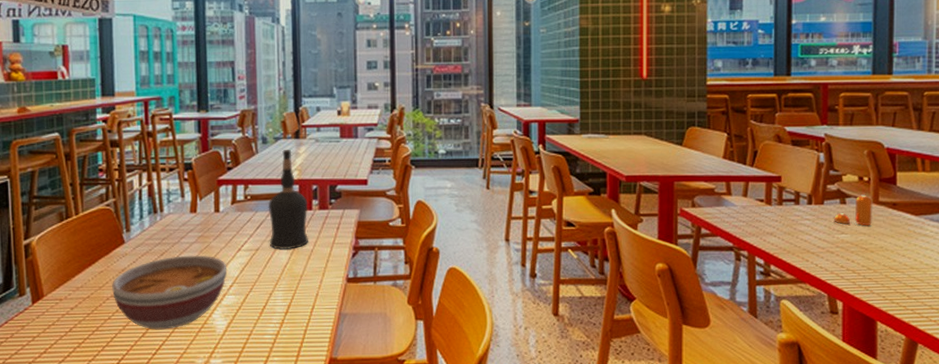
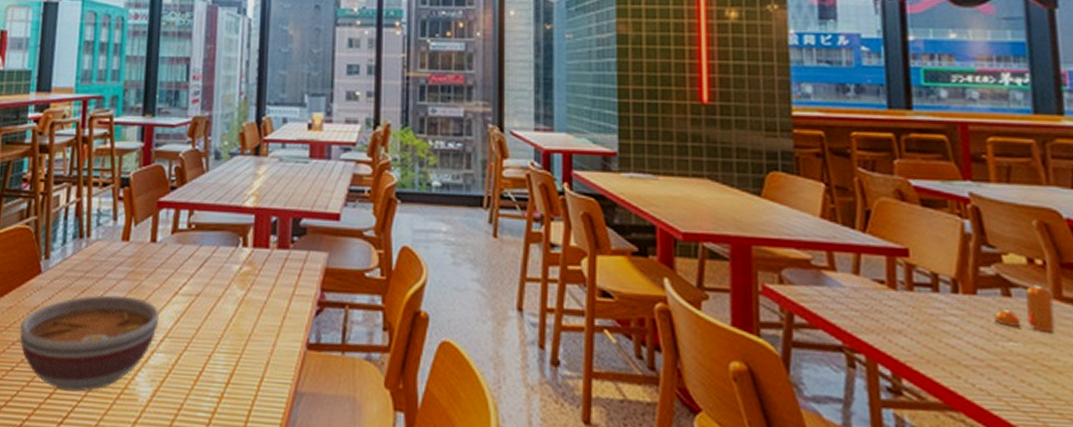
liquor bottle: present [268,150,309,250] -> none [213,169,265,298]

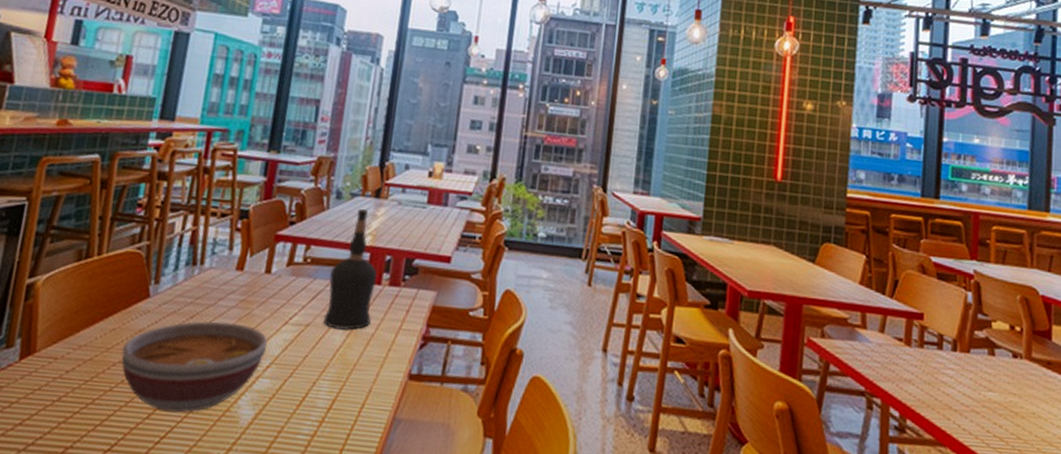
liquor bottle: none [213,169,265,298] -> present [323,209,378,330]
pepper shaker: present [994,285,1055,333] -> none [981,347,1025,386]

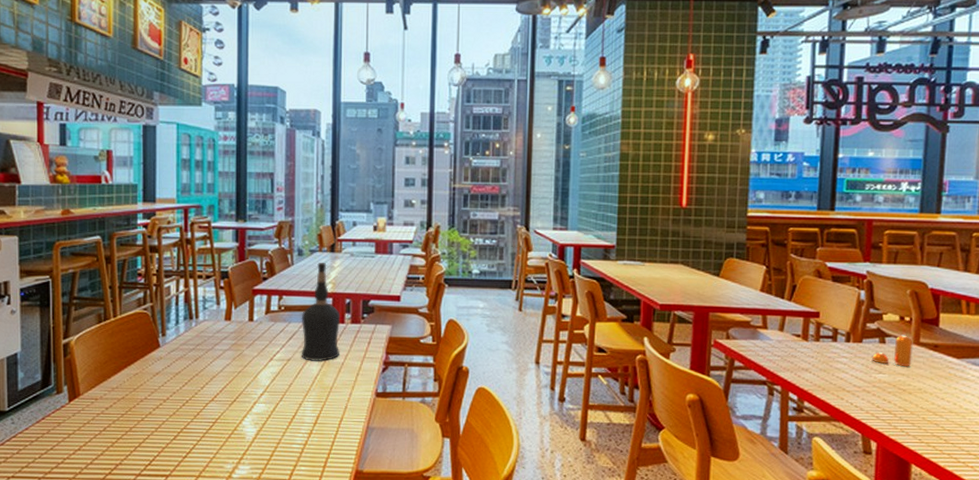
bowl: present [121,321,268,413] -> none [145,362,259,434]
pepper shaker: none [981,347,1025,386] -> present [872,335,913,367]

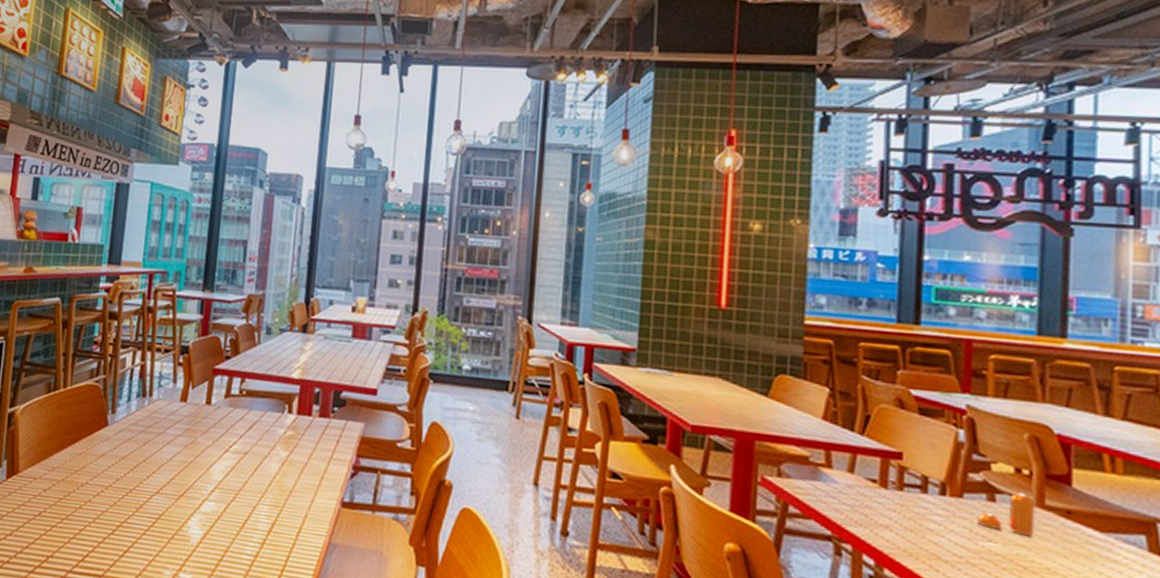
liquor bottle: present [301,263,341,361] -> none [260,344,308,459]

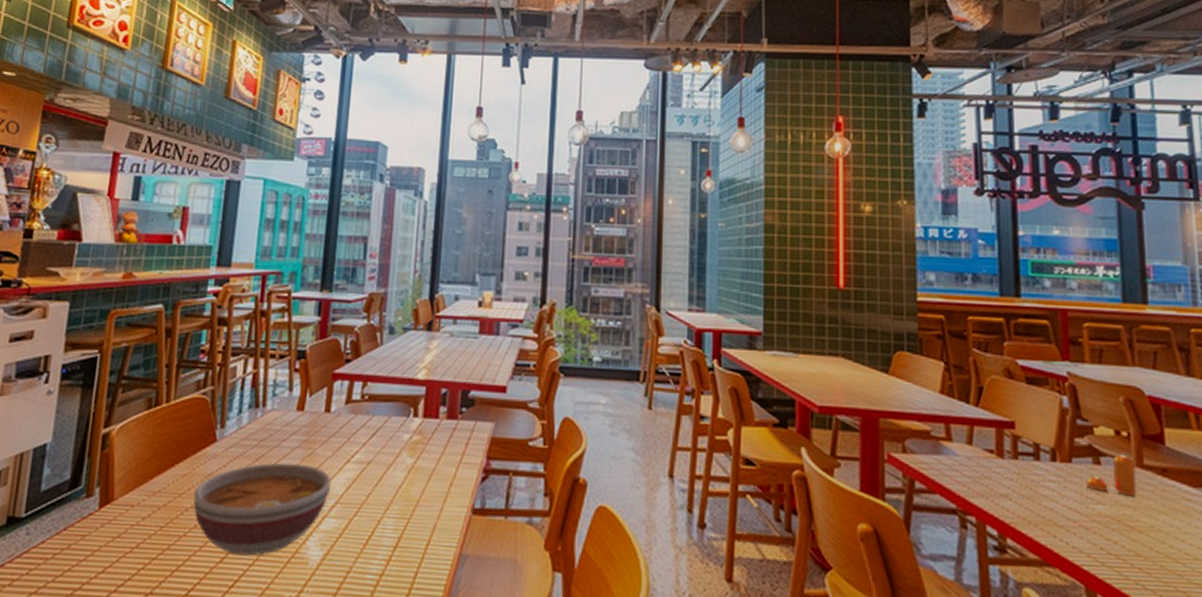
bowl: none [87,448,211,530] -> present [193,462,332,556]

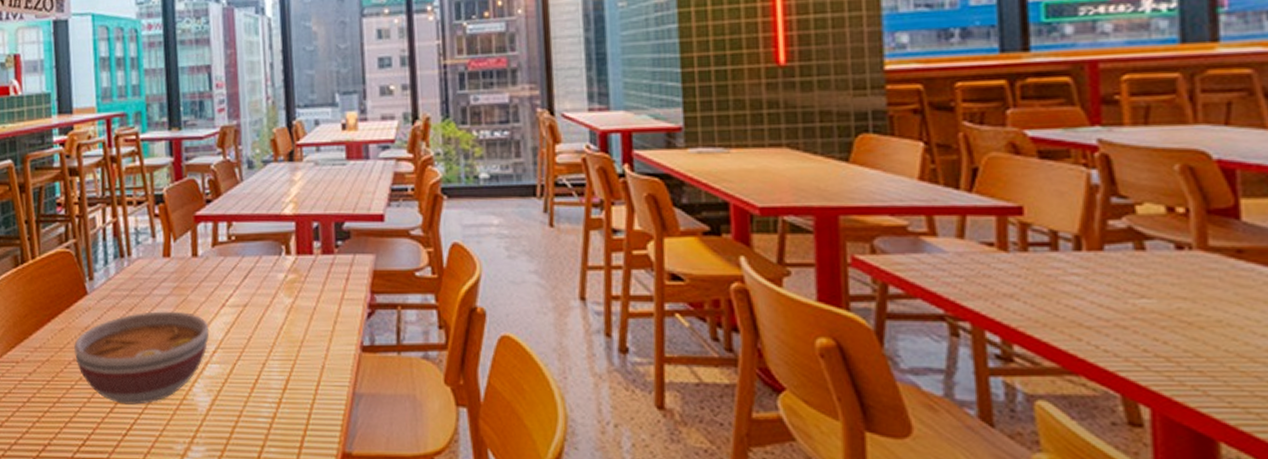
pepper shaker: present [1086,454,1137,497] -> none [1124,235,1198,287]

